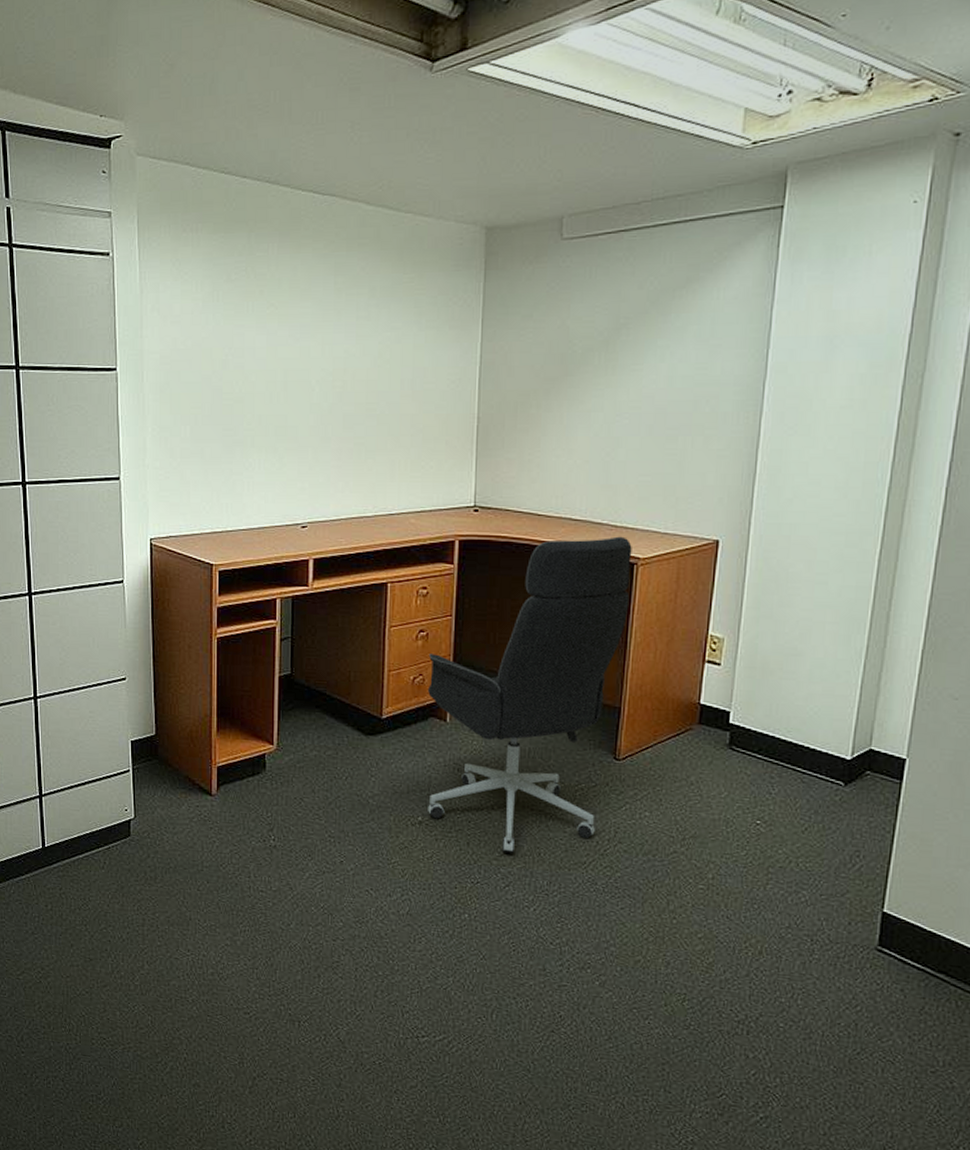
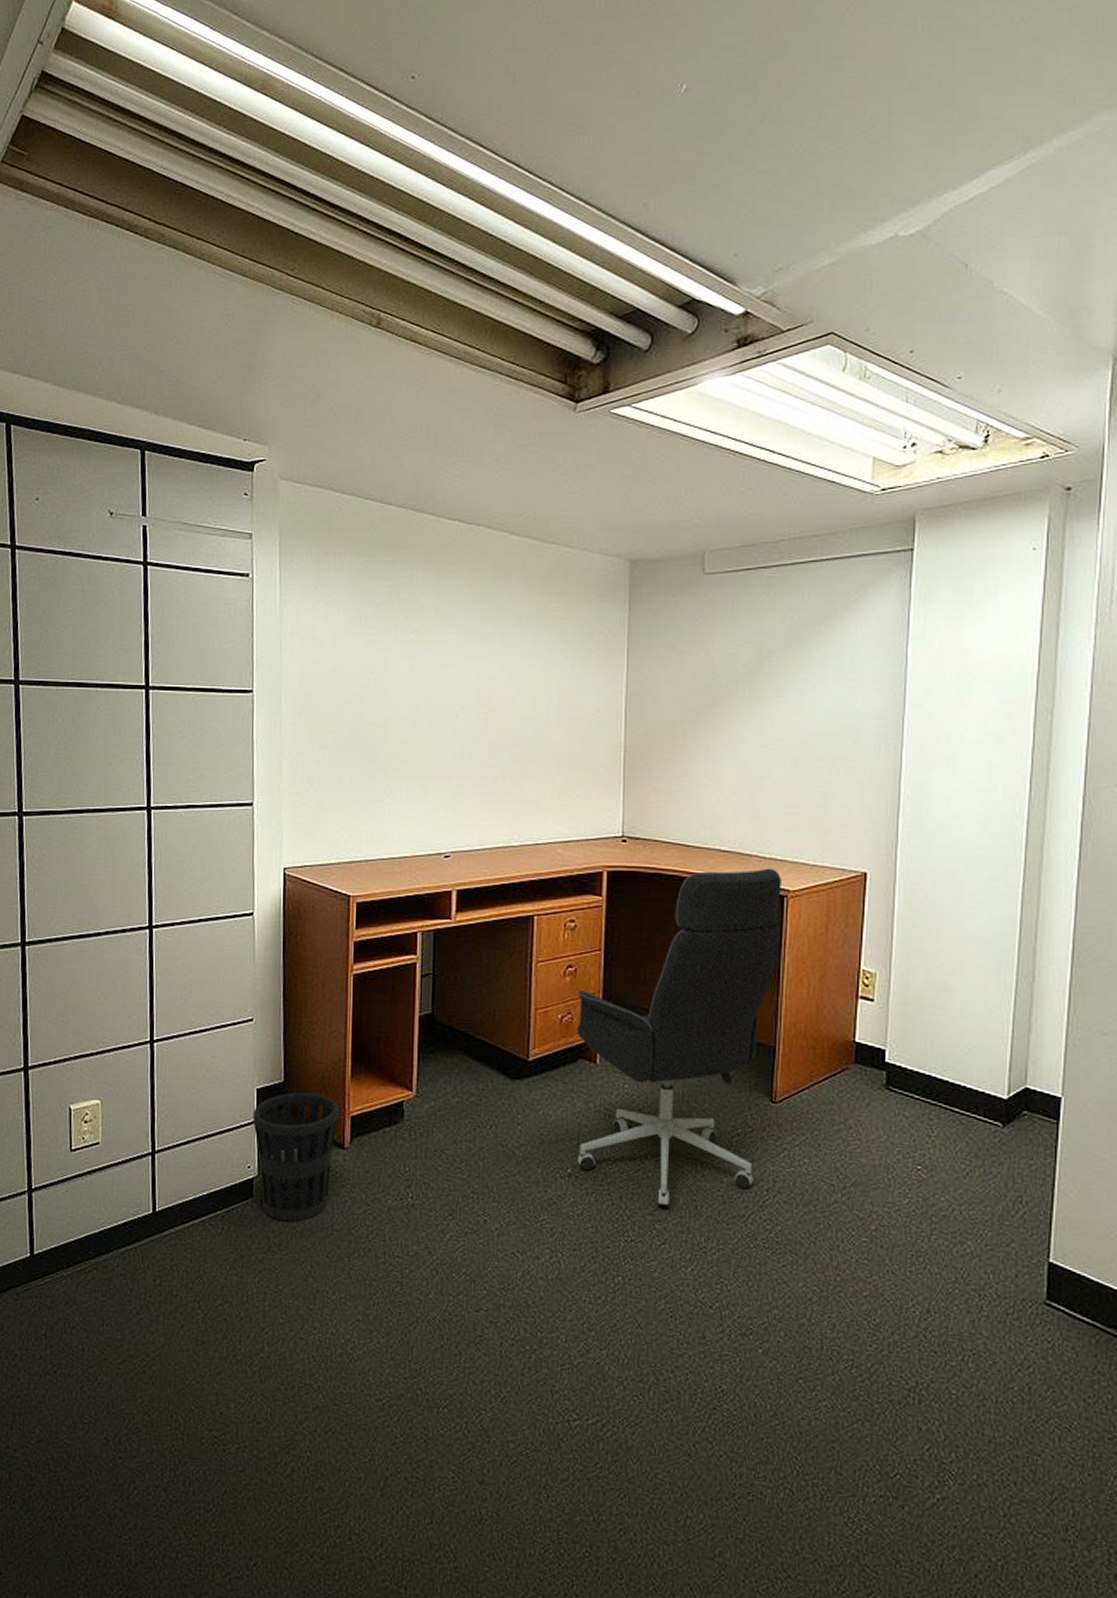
wastebasket: none [128,744,205,859] -> present [253,1092,338,1222]

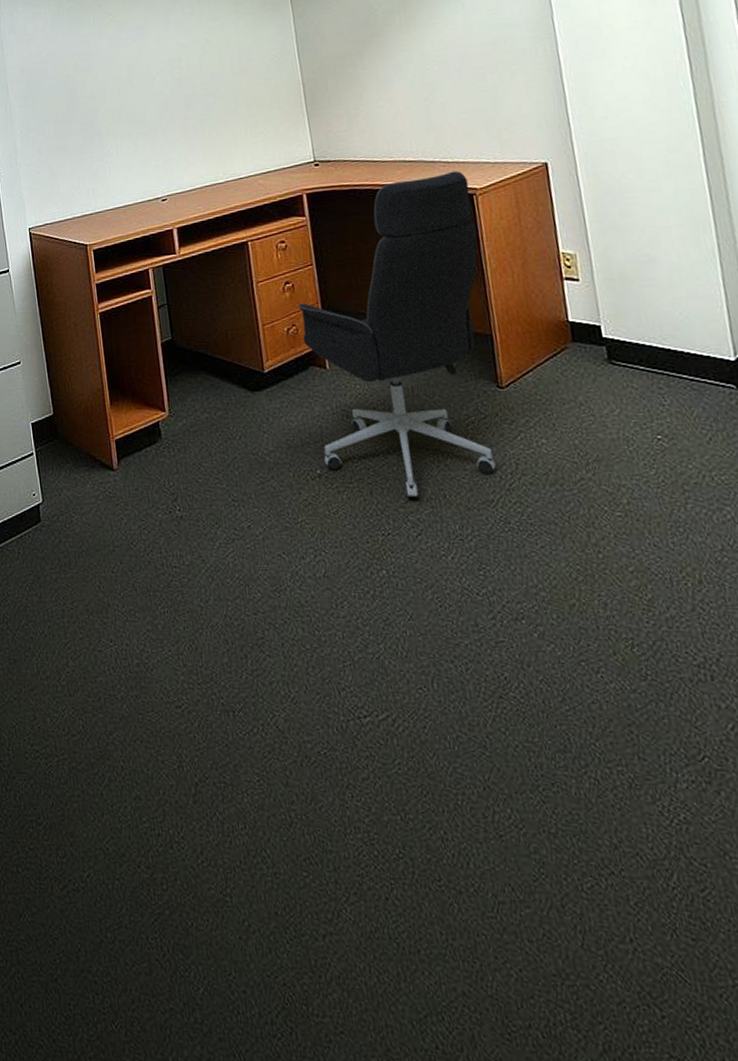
wastebasket: present [253,1092,338,1222] -> none [31,422,107,542]

